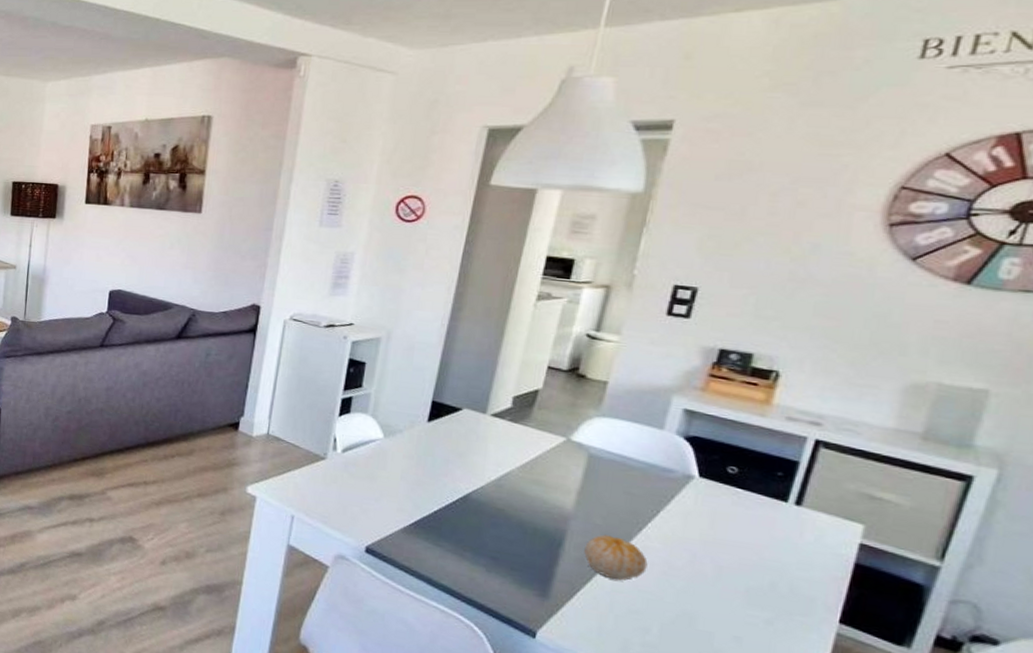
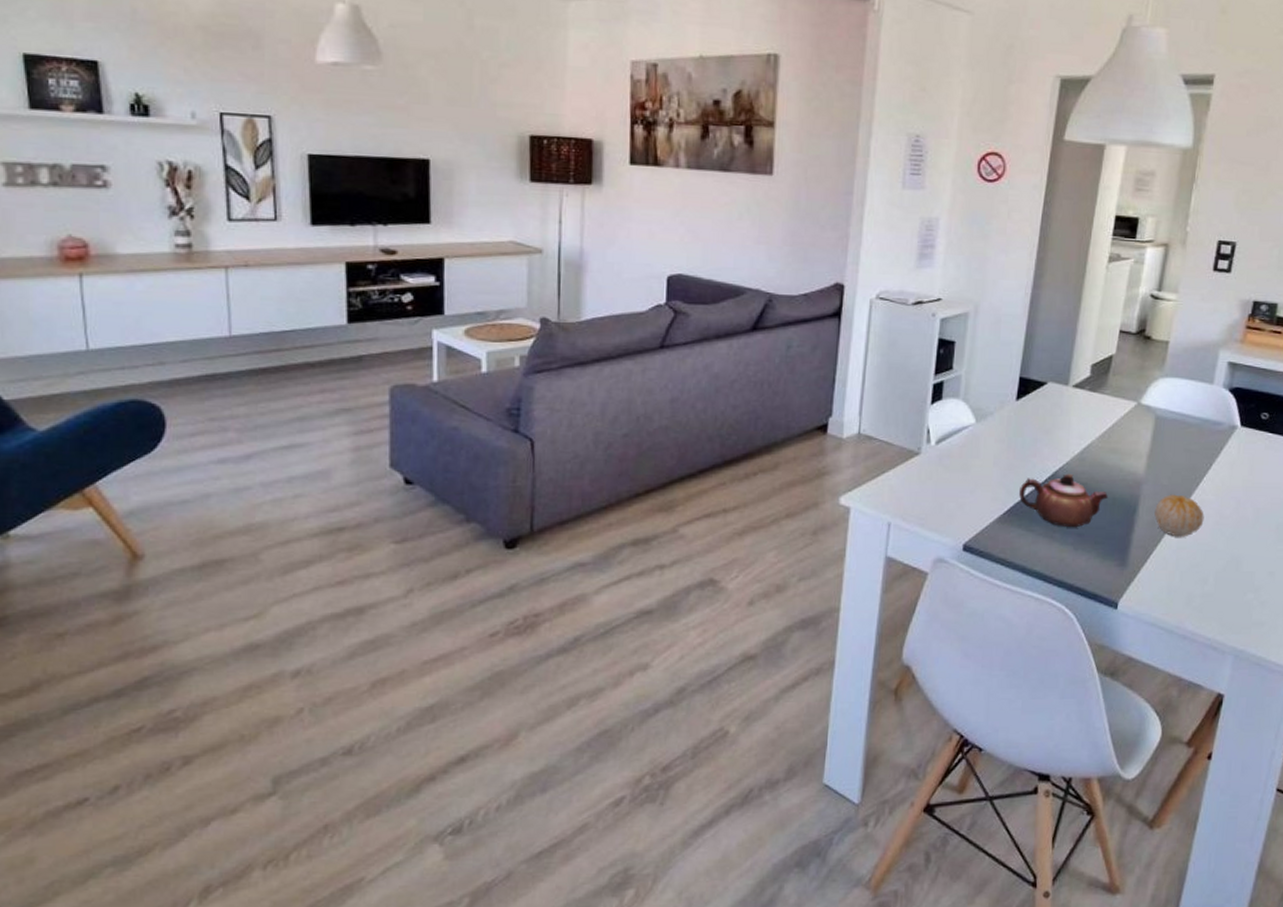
teapot: none [427,495,528,551] -> present [1019,473,1108,528]

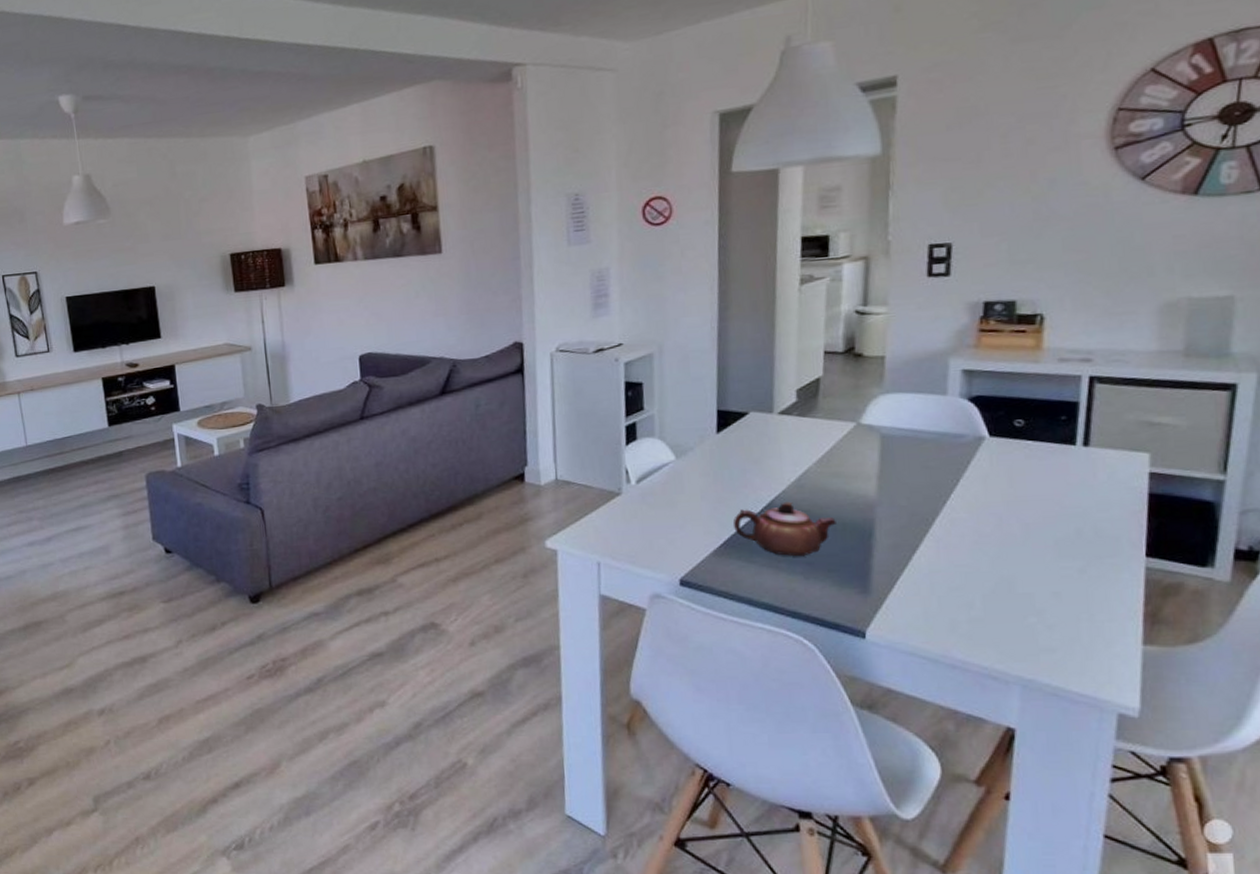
fruit: present [1154,494,1204,537] -> none [895,515,959,560]

